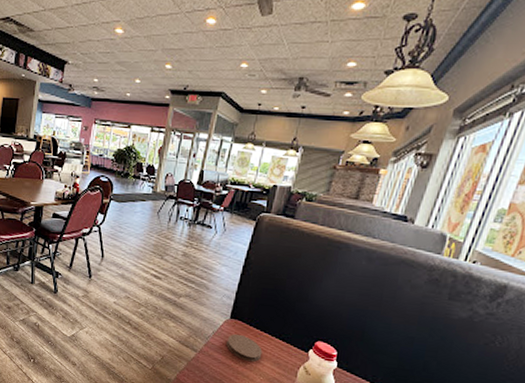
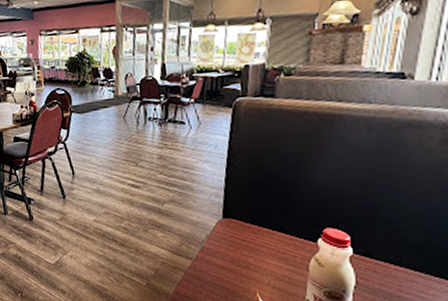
coaster: present [226,333,263,363] -> none [223,233,266,262]

